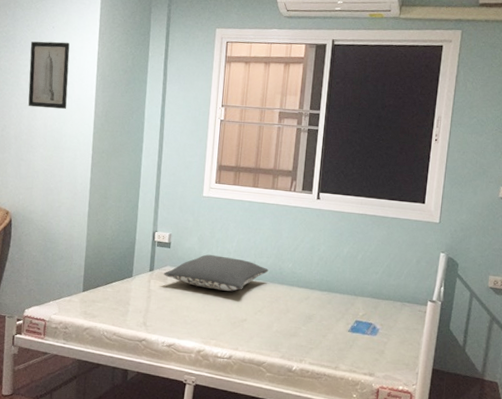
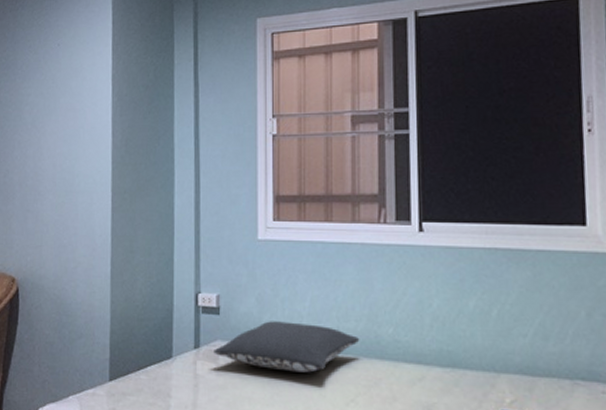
wall art: present [28,41,70,109] -> none [33,60,79,144]

